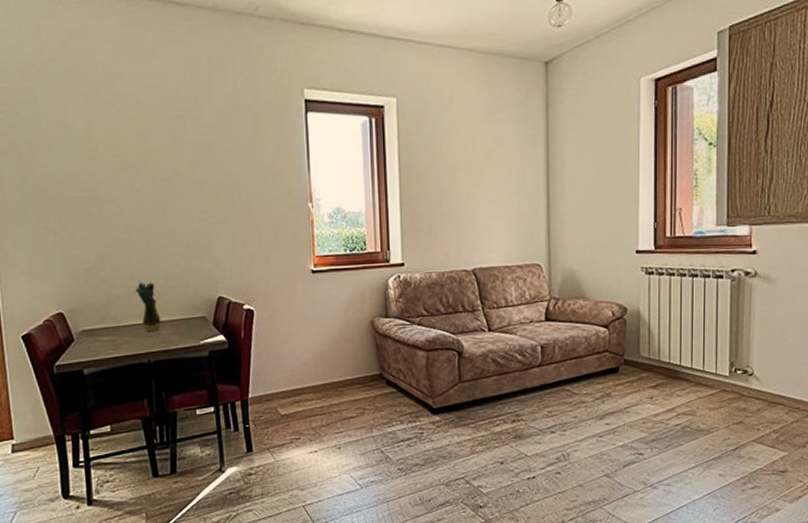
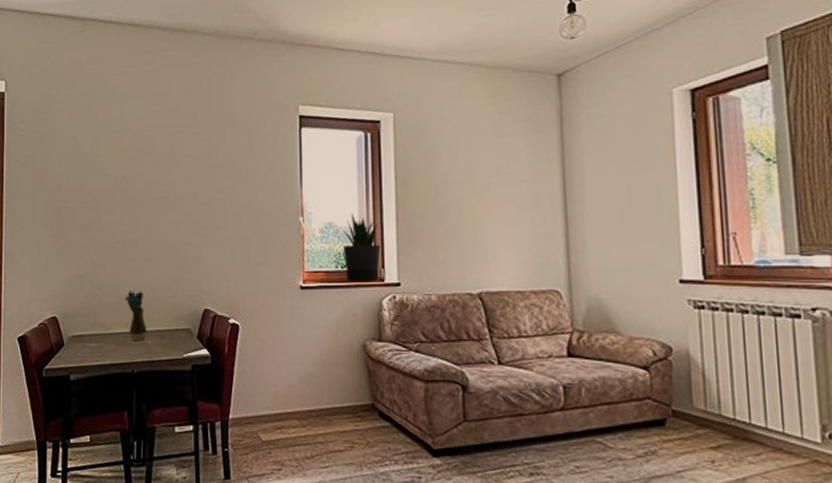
planter: none [350,199,386,264] -> present [342,214,381,282]

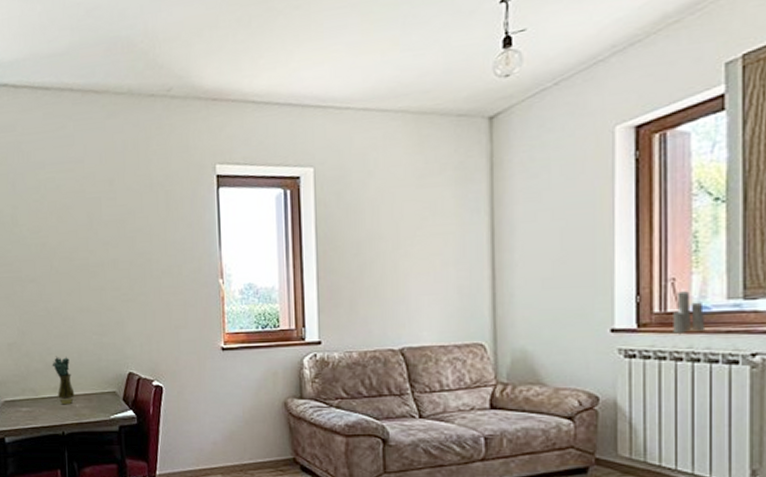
planter: present [342,214,381,282] -> none [263,274,302,342]
candle: none [737,242,768,286] -> present [673,288,706,334]

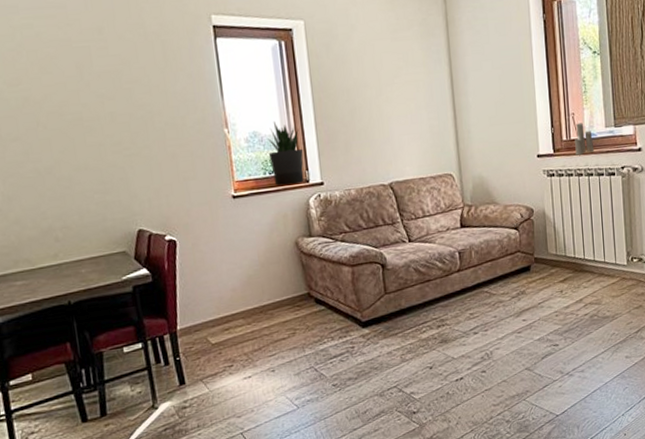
vase: present [52,356,75,405] -> none [48,220,80,273]
planter: none [263,274,302,342] -> present [268,122,304,186]

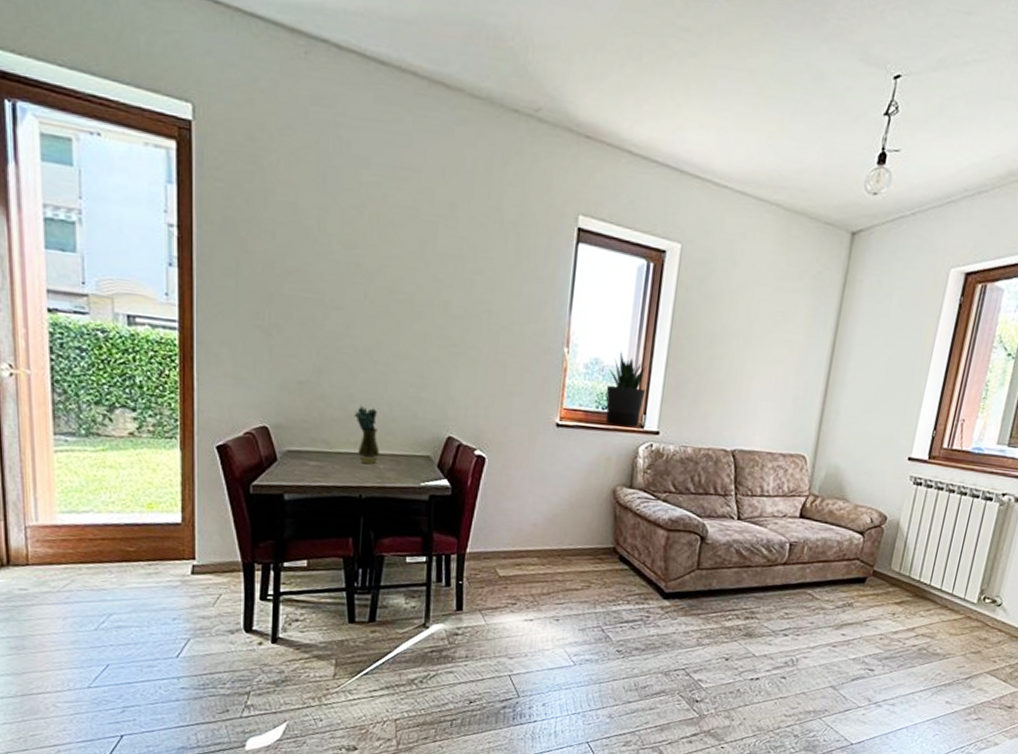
vase: none [48,220,80,273] -> present [354,405,380,465]
candle: present [575,120,595,156] -> none [953,429,979,469]

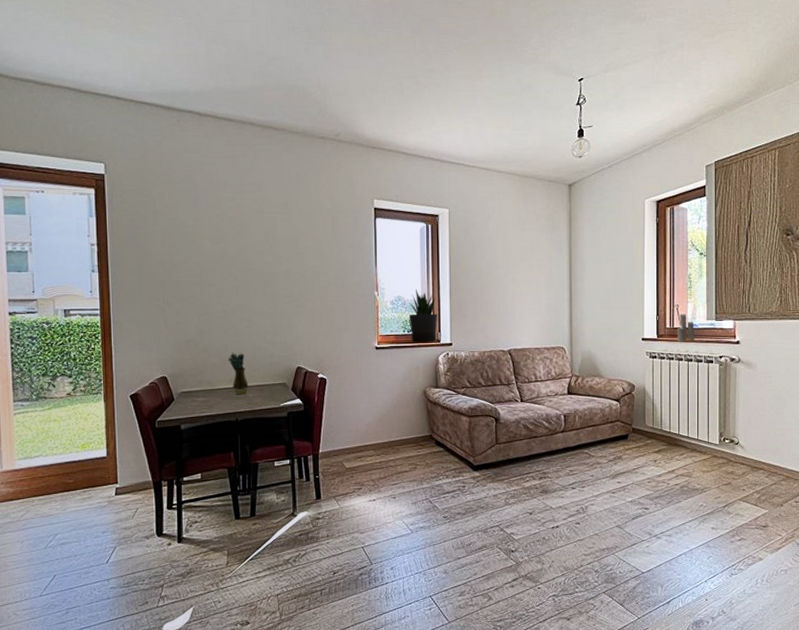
candle: none [953,429,979,469] -> present [677,312,695,342]

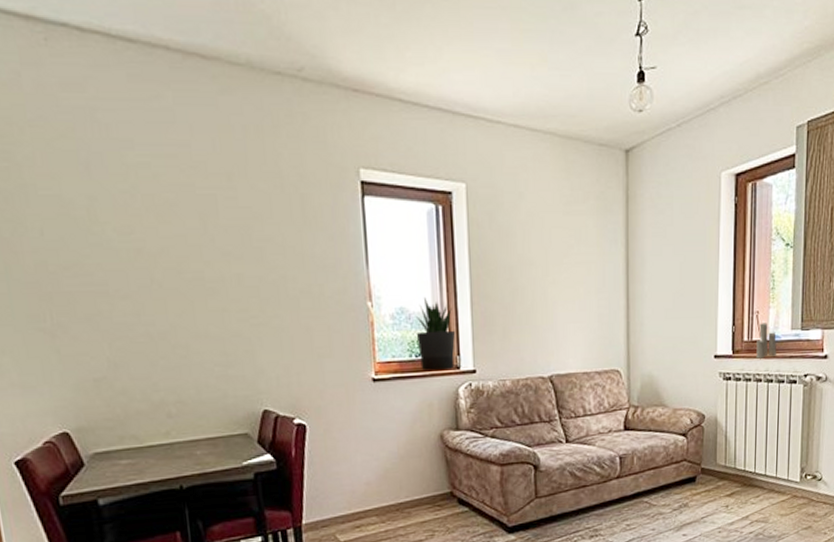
vase: present [228,352,248,395] -> none [160,393,195,453]

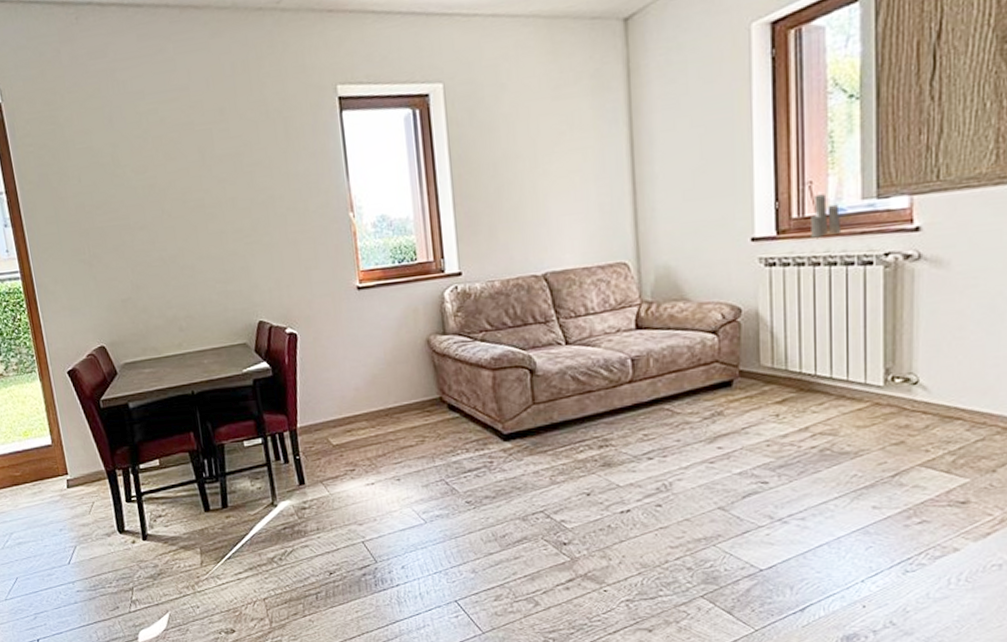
planter: present [416,298,456,372] -> none [398,203,439,277]

